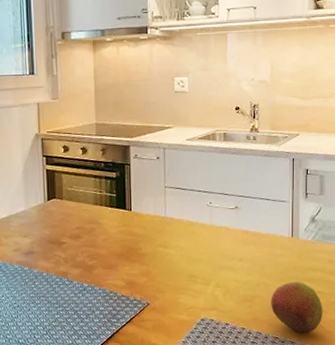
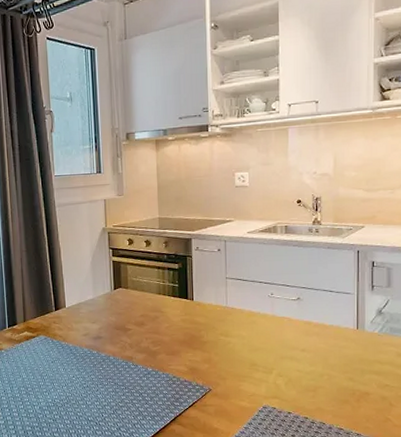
apple: present [271,281,322,334] -> none [335,373,390,426]

